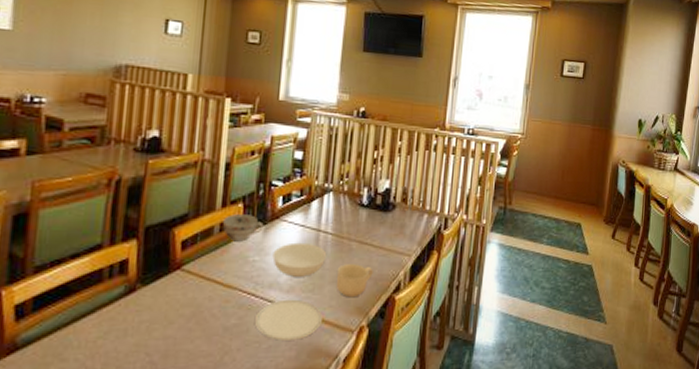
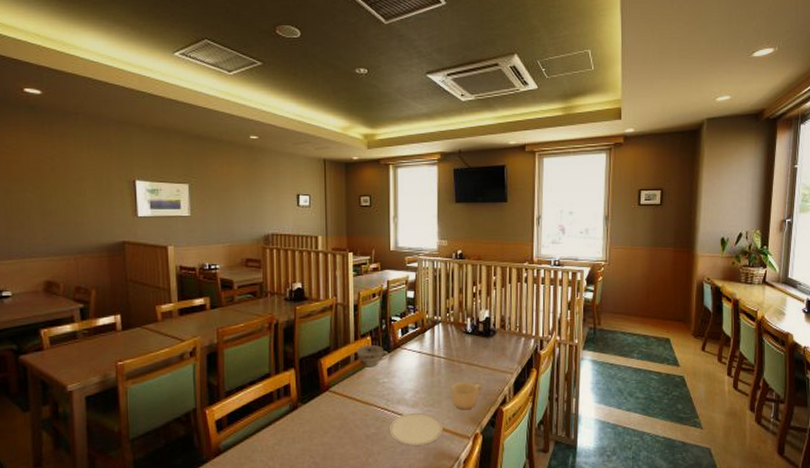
bowl: present [272,242,327,277] -> none [398,366,442,394]

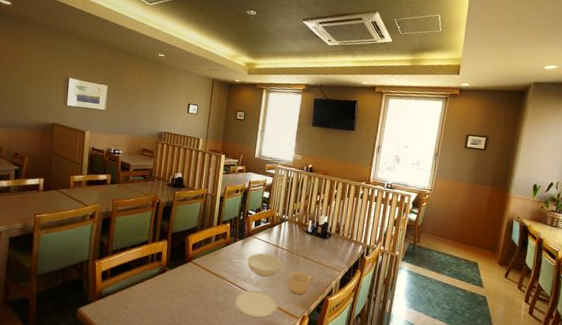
teacup: present [357,345,389,368] -> none [217,230,242,249]
bowl: none [398,366,442,394] -> present [247,253,283,277]

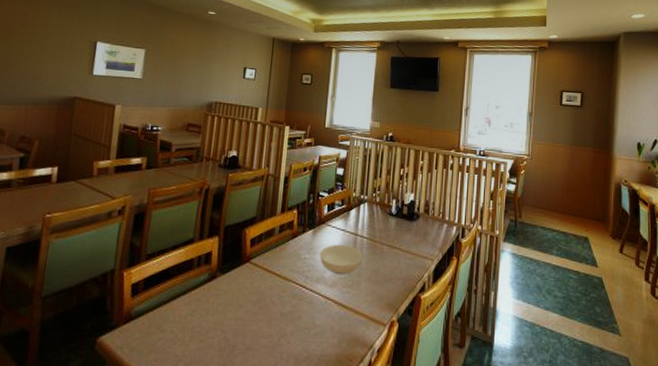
plate: present [235,290,278,318] -> none [305,292,360,329]
teacup: present [287,271,314,296] -> none [370,265,402,295]

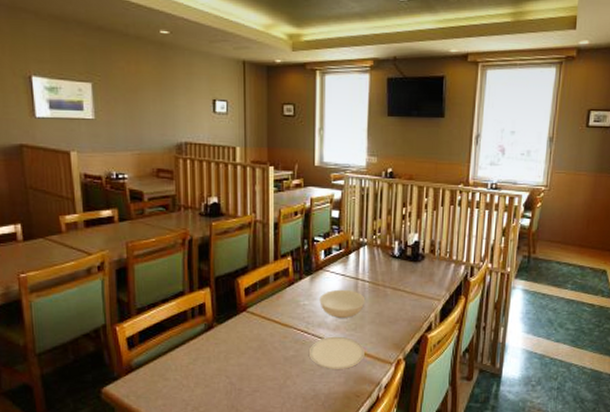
plate: none [305,292,360,329] -> present [309,336,365,369]

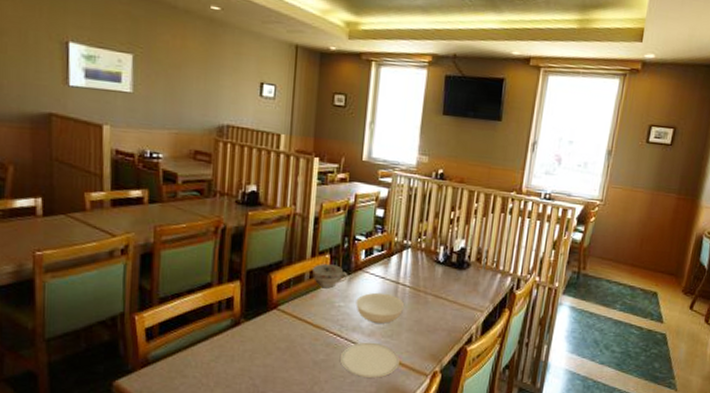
teacup: none [277,266,310,289] -> present [312,264,348,289]

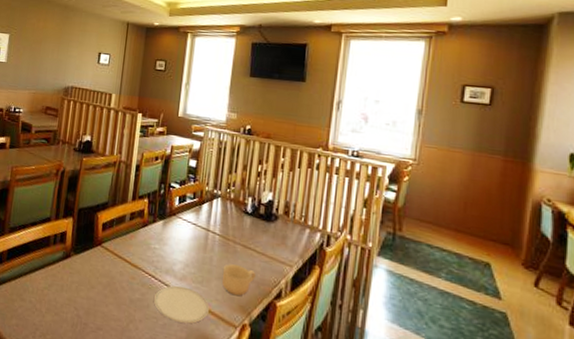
teacup: present [312,264,348,289] -> none [132,207,163,231]
bowl: present [356,292,405,324] -> none [169,238,215,269]
teacup: none [412,315,447,346] -> present [221,264,256,297]

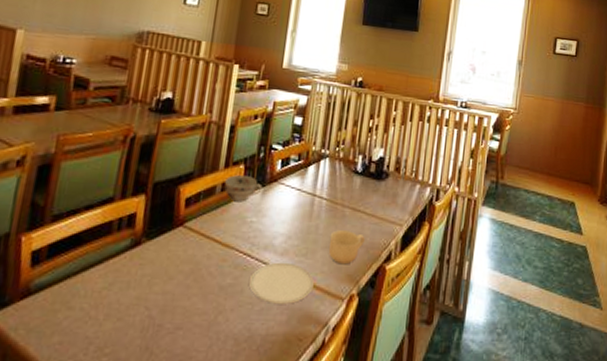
teacup: none [132,207,163,231] -> present [224,175,262,202]

